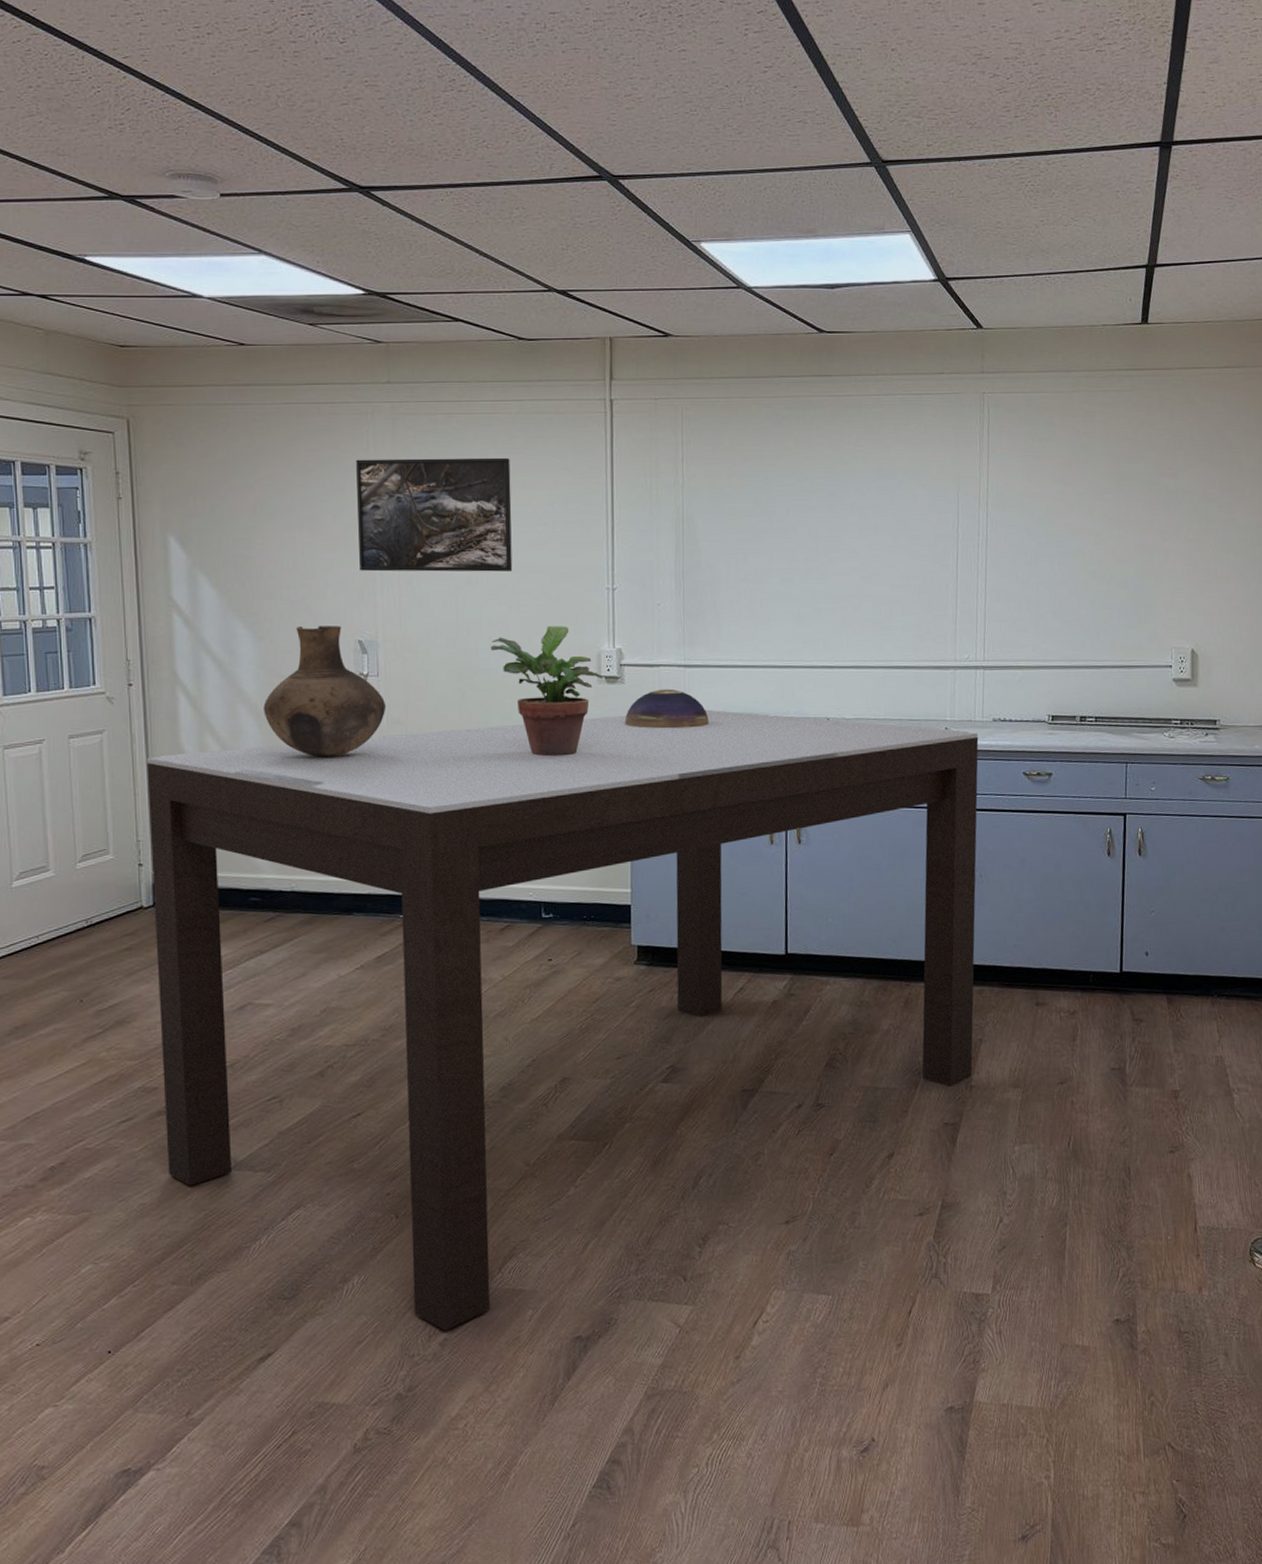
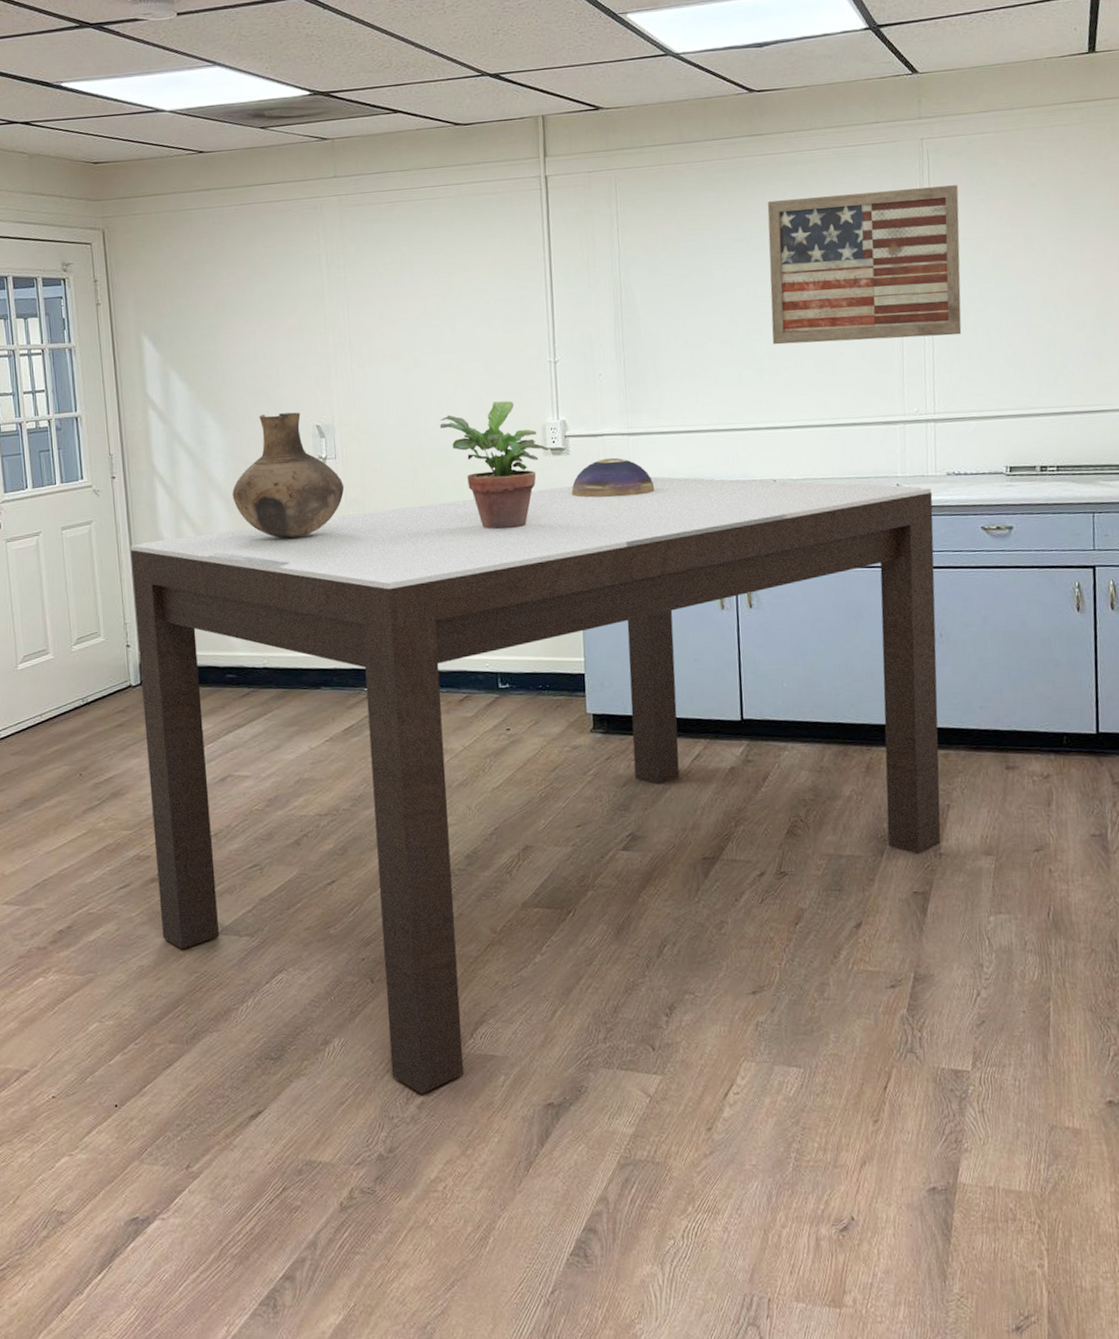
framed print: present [356,457,513,572] -> none [308,240,458,359]
wall art: none [831,440,1016,586] -> present [767,185,962,345]

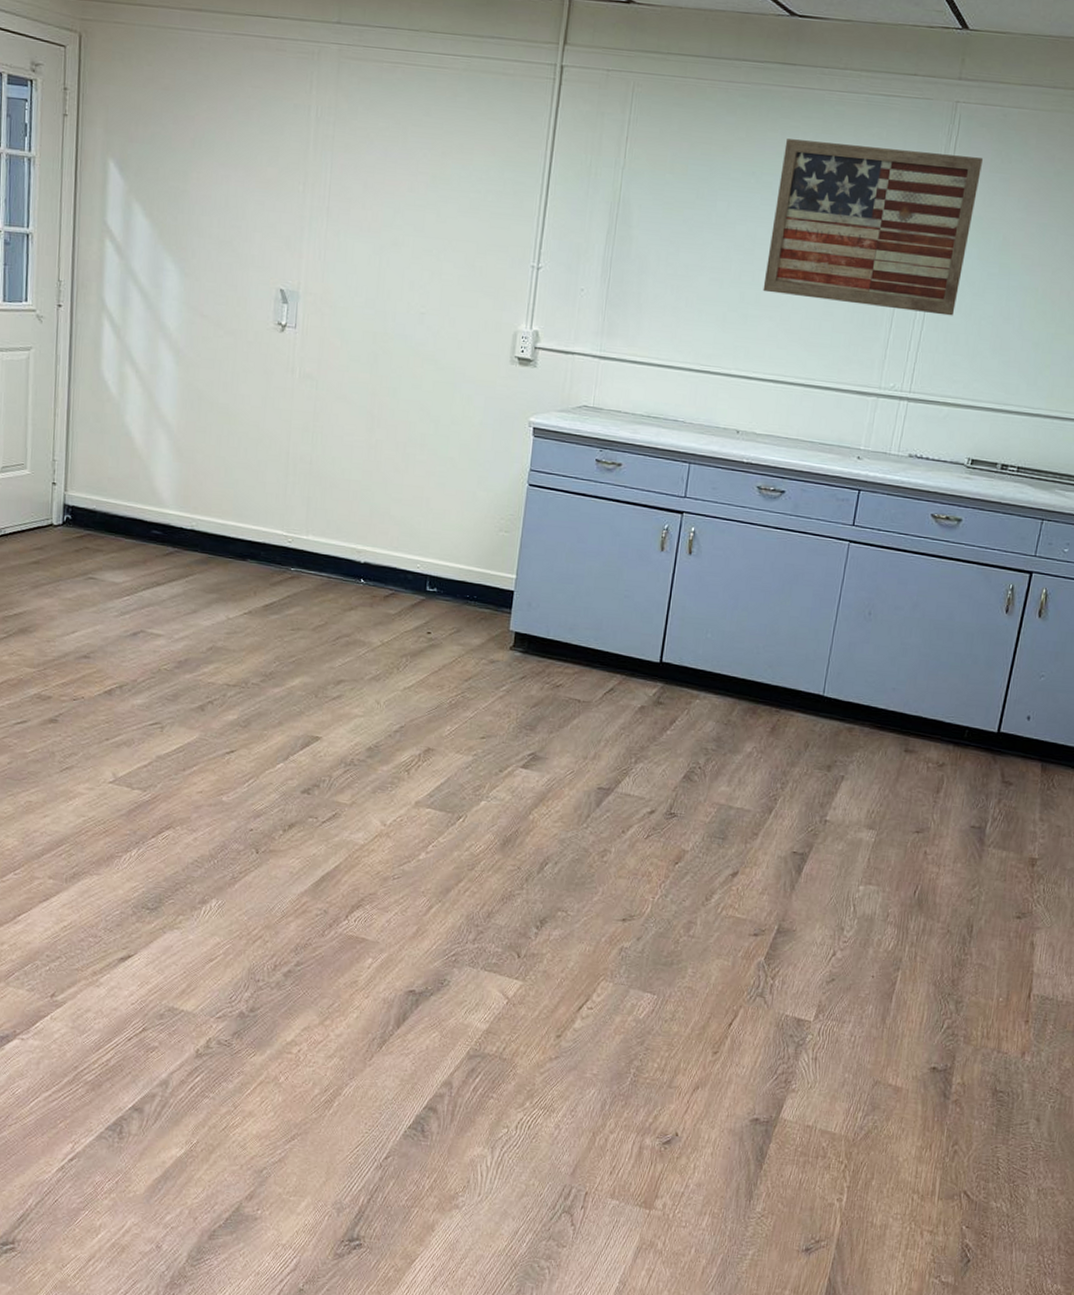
dining table: present [130,476,941,1094] -> none [54,379,891,964]
vase: present [232,412,345,539] -> none [182,268,300,404]
potted plant: present [439,401,549,530] -> none [408,298,516,433]
decorative bowl: present [571,457,655,498] -> none [531,377,617,422]

